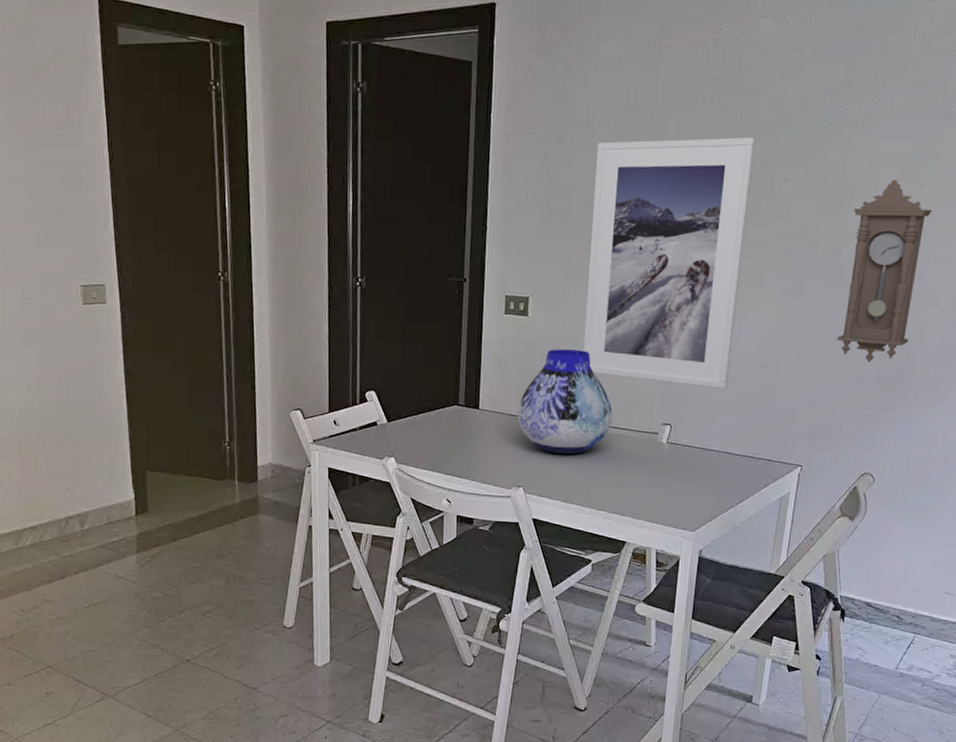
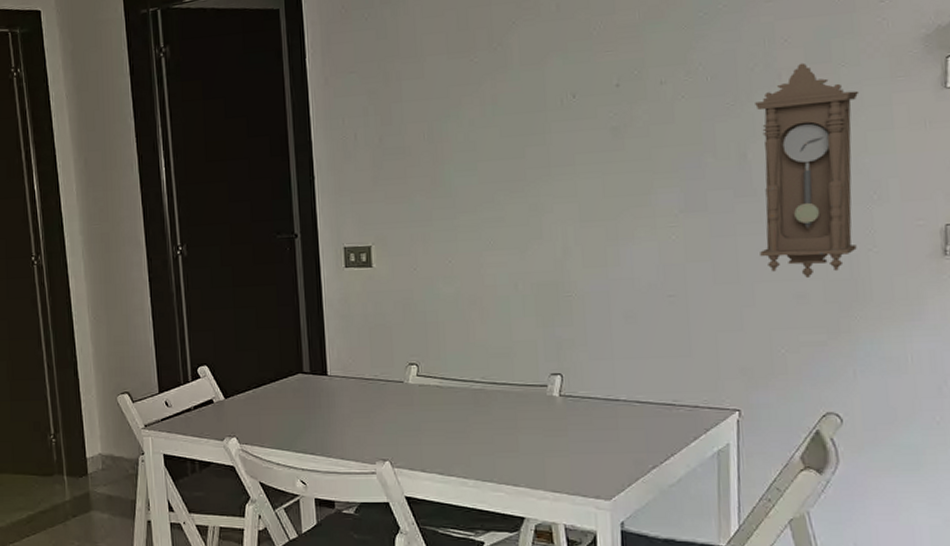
vase: present [517,349,613,454] -> none [372,298,488,419]
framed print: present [583,137,755,390] -> none [430,40,626,328]

